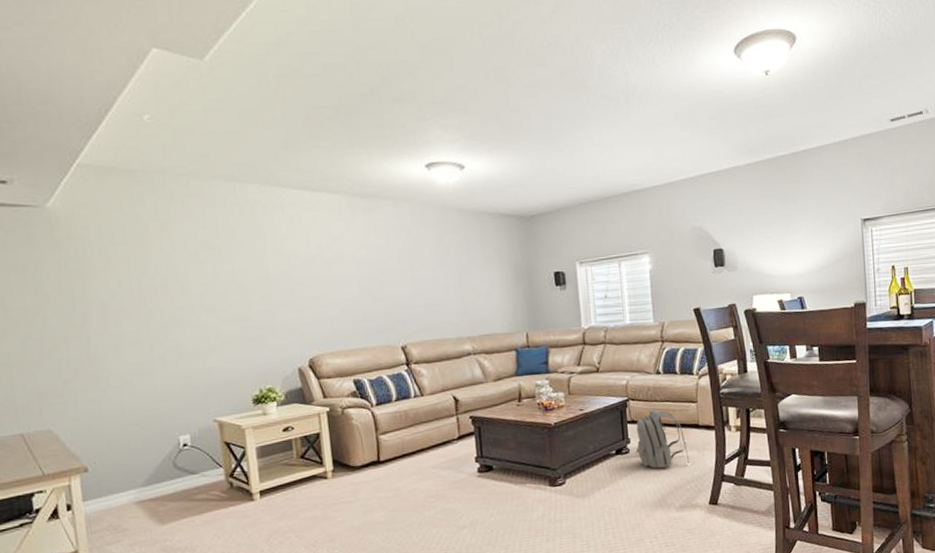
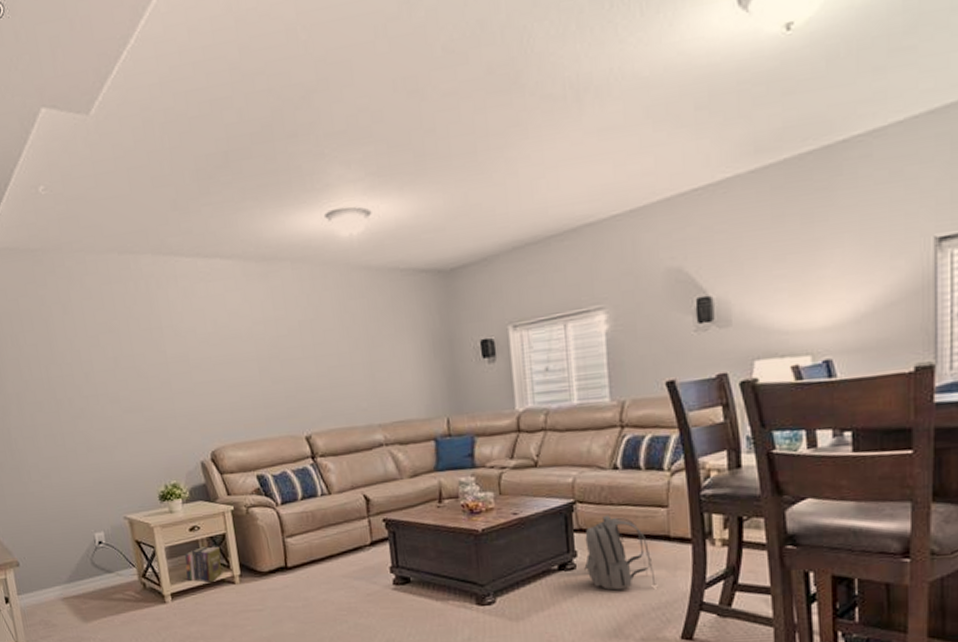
books: none [276,444,315,479] -> present [185,545,222,583]

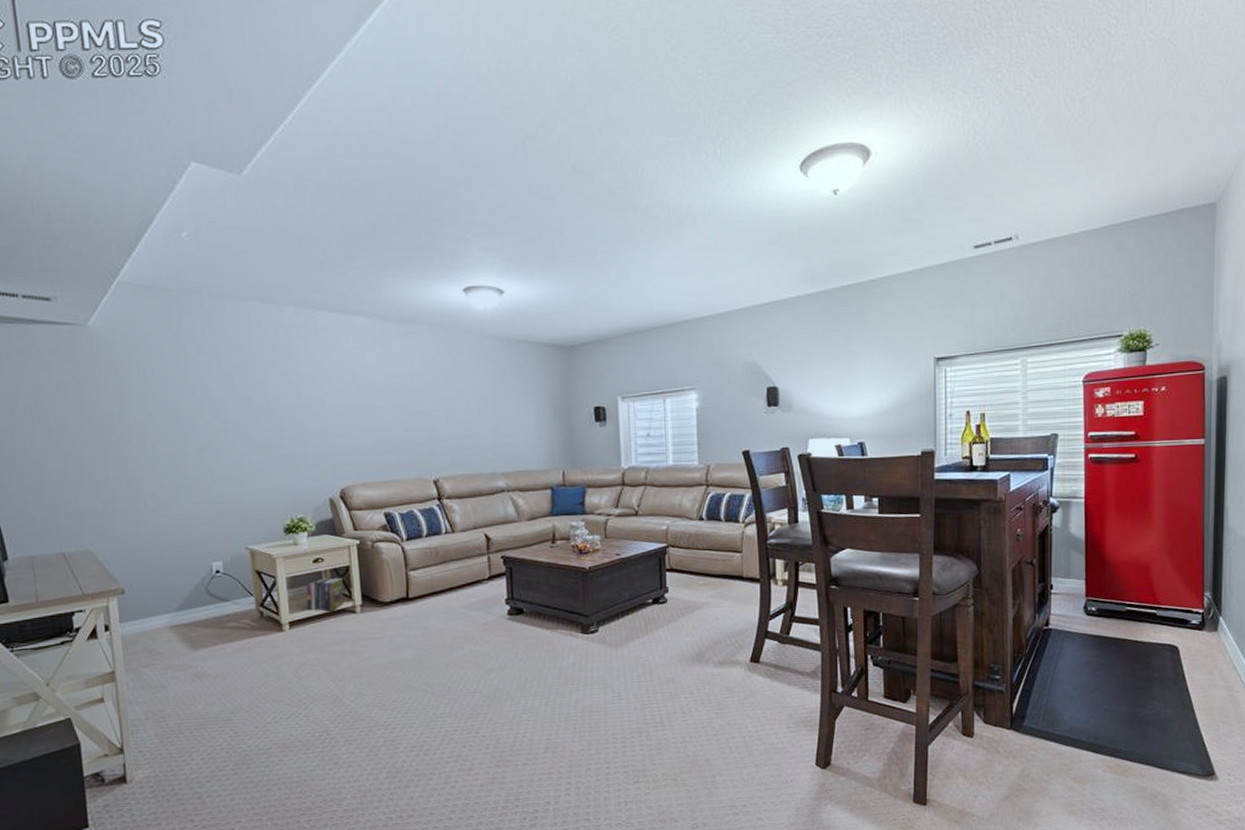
backpack: present [584,514,656,590] -> none [674,557,731,621]

